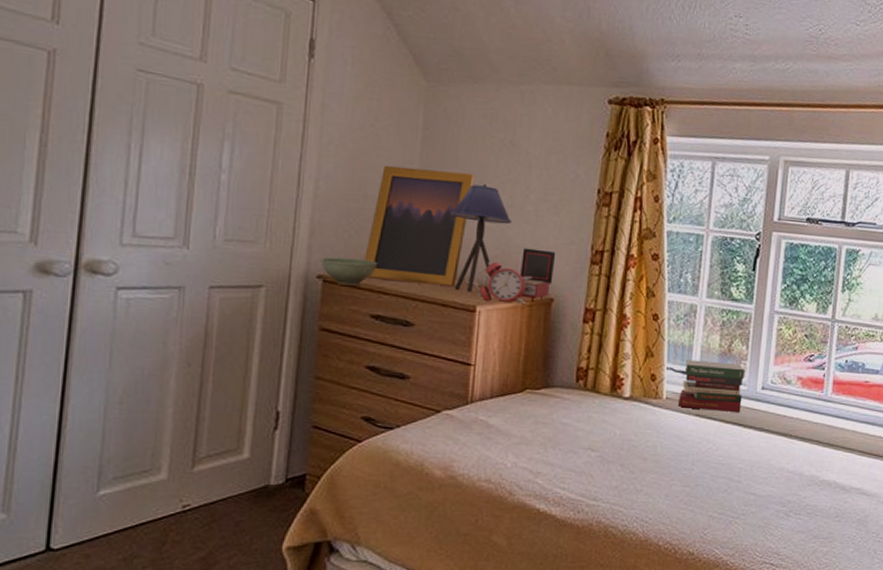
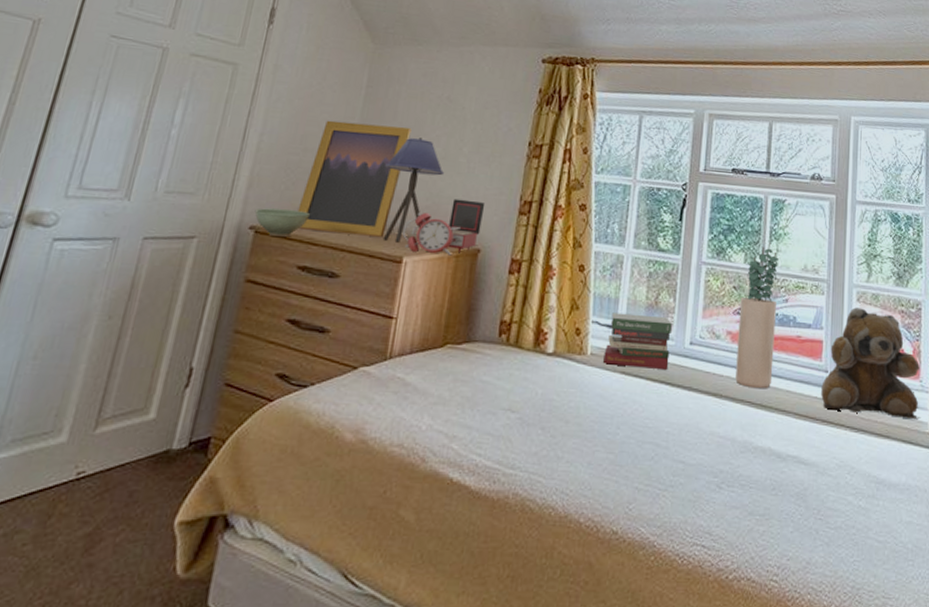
vase: none [805,291,850,430] -> present [735,241,778,389]

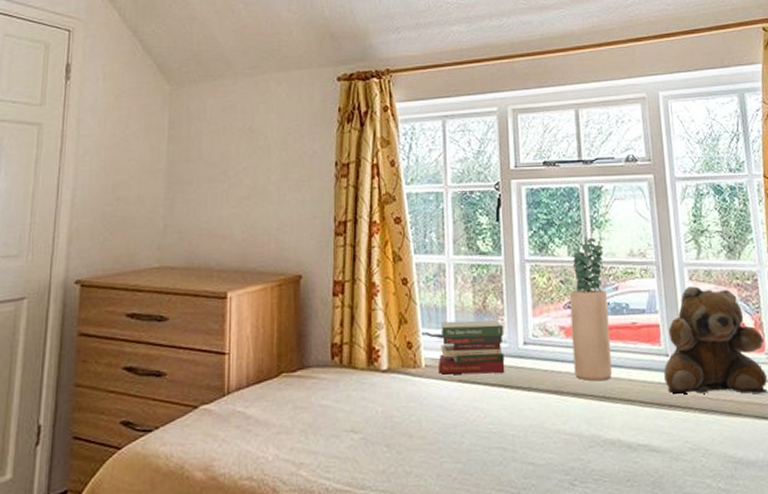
bowl: present [254,208,311,238] -> none [78,260,132,289]
picture frame: present [297,120,412,237] -> none [119,164,218,278]
table lamp: present [382,138,445,243] -> none [197,172,256,279]
alarm clock: present [402,212,460,256] -> none [223,246,279,287]
jewelry box: present [447,198,484,253] -> none [268,227,299,282]

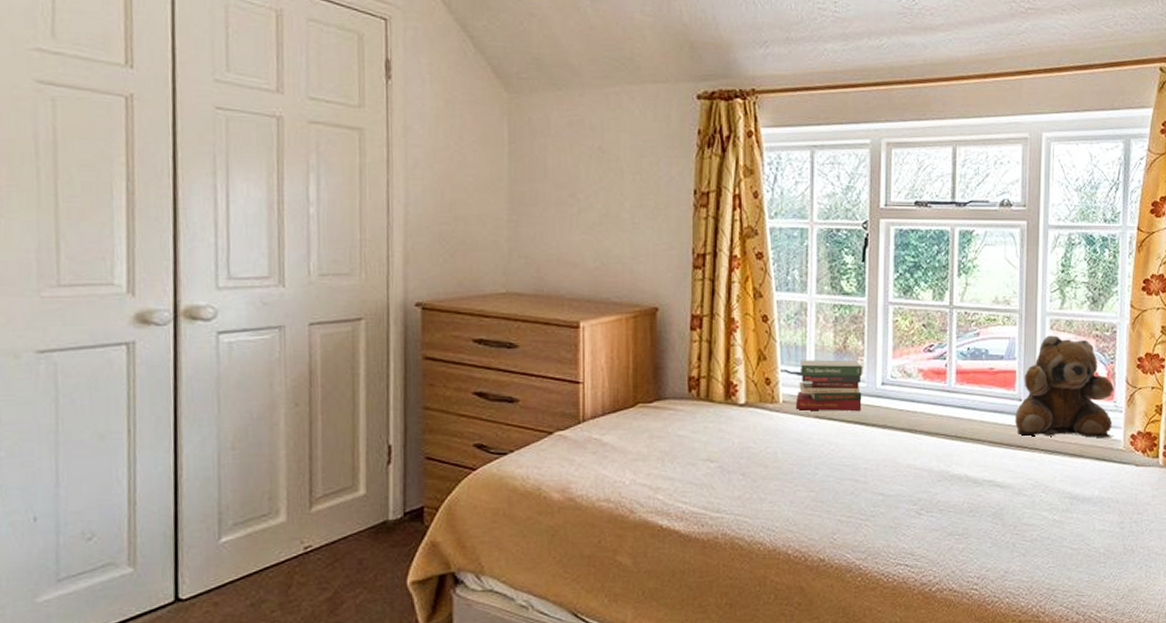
vase: present [569,231,613,381] -> none [929,276,968,422]

